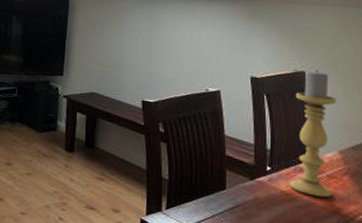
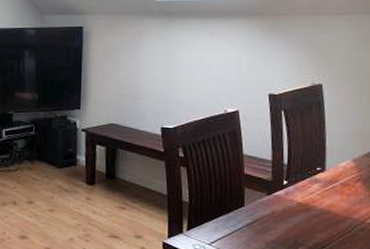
candle holder: present [289,69,336,198] -> none [304,81,352,205]

